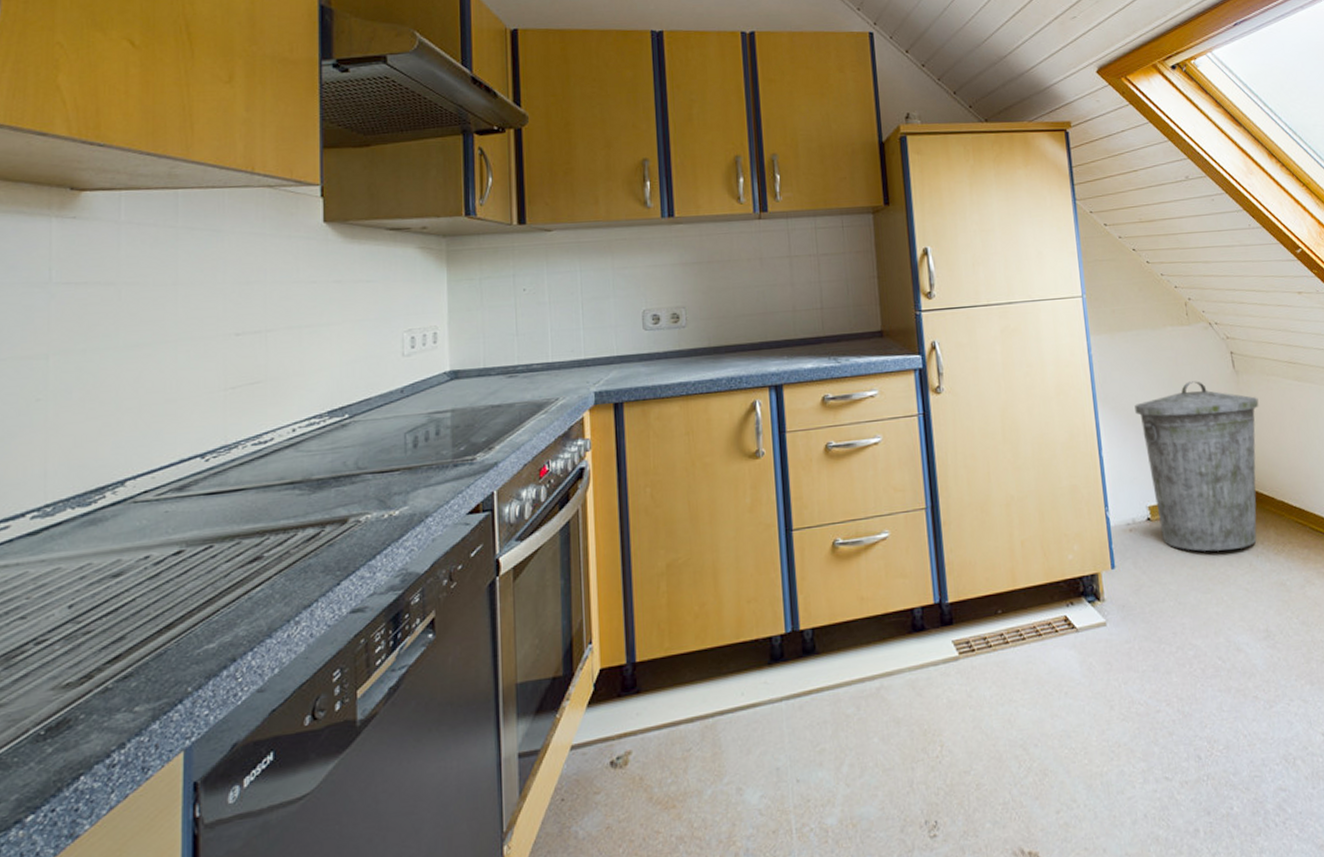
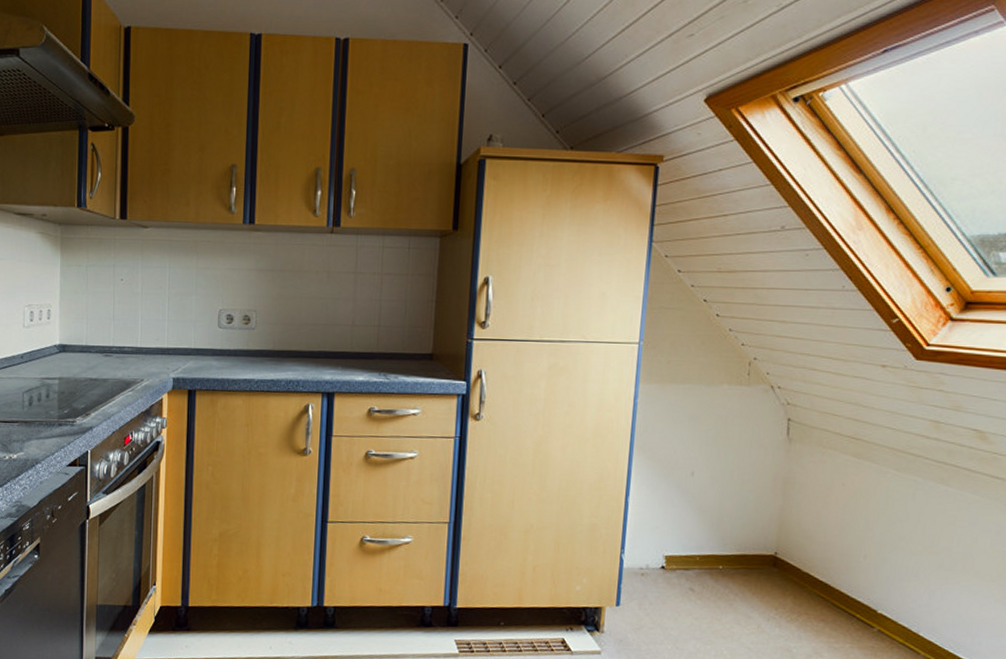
trash can: present [1134,381,1259,552] -> none [671,442,807,610]

